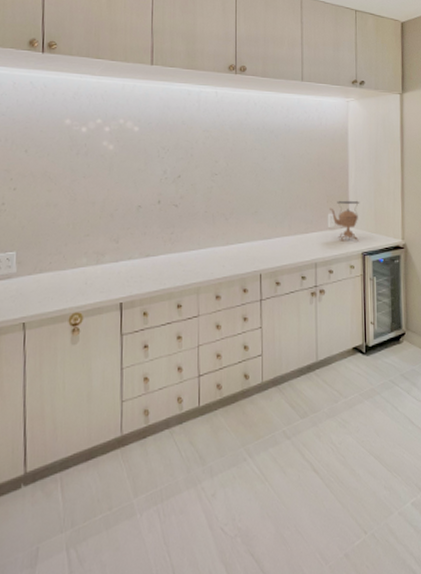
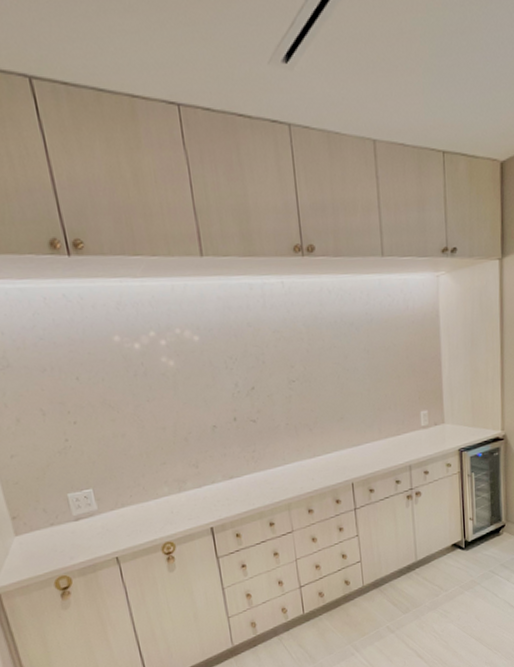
kettle: present [329,200,360,241] -> none [422,392,455,440]

